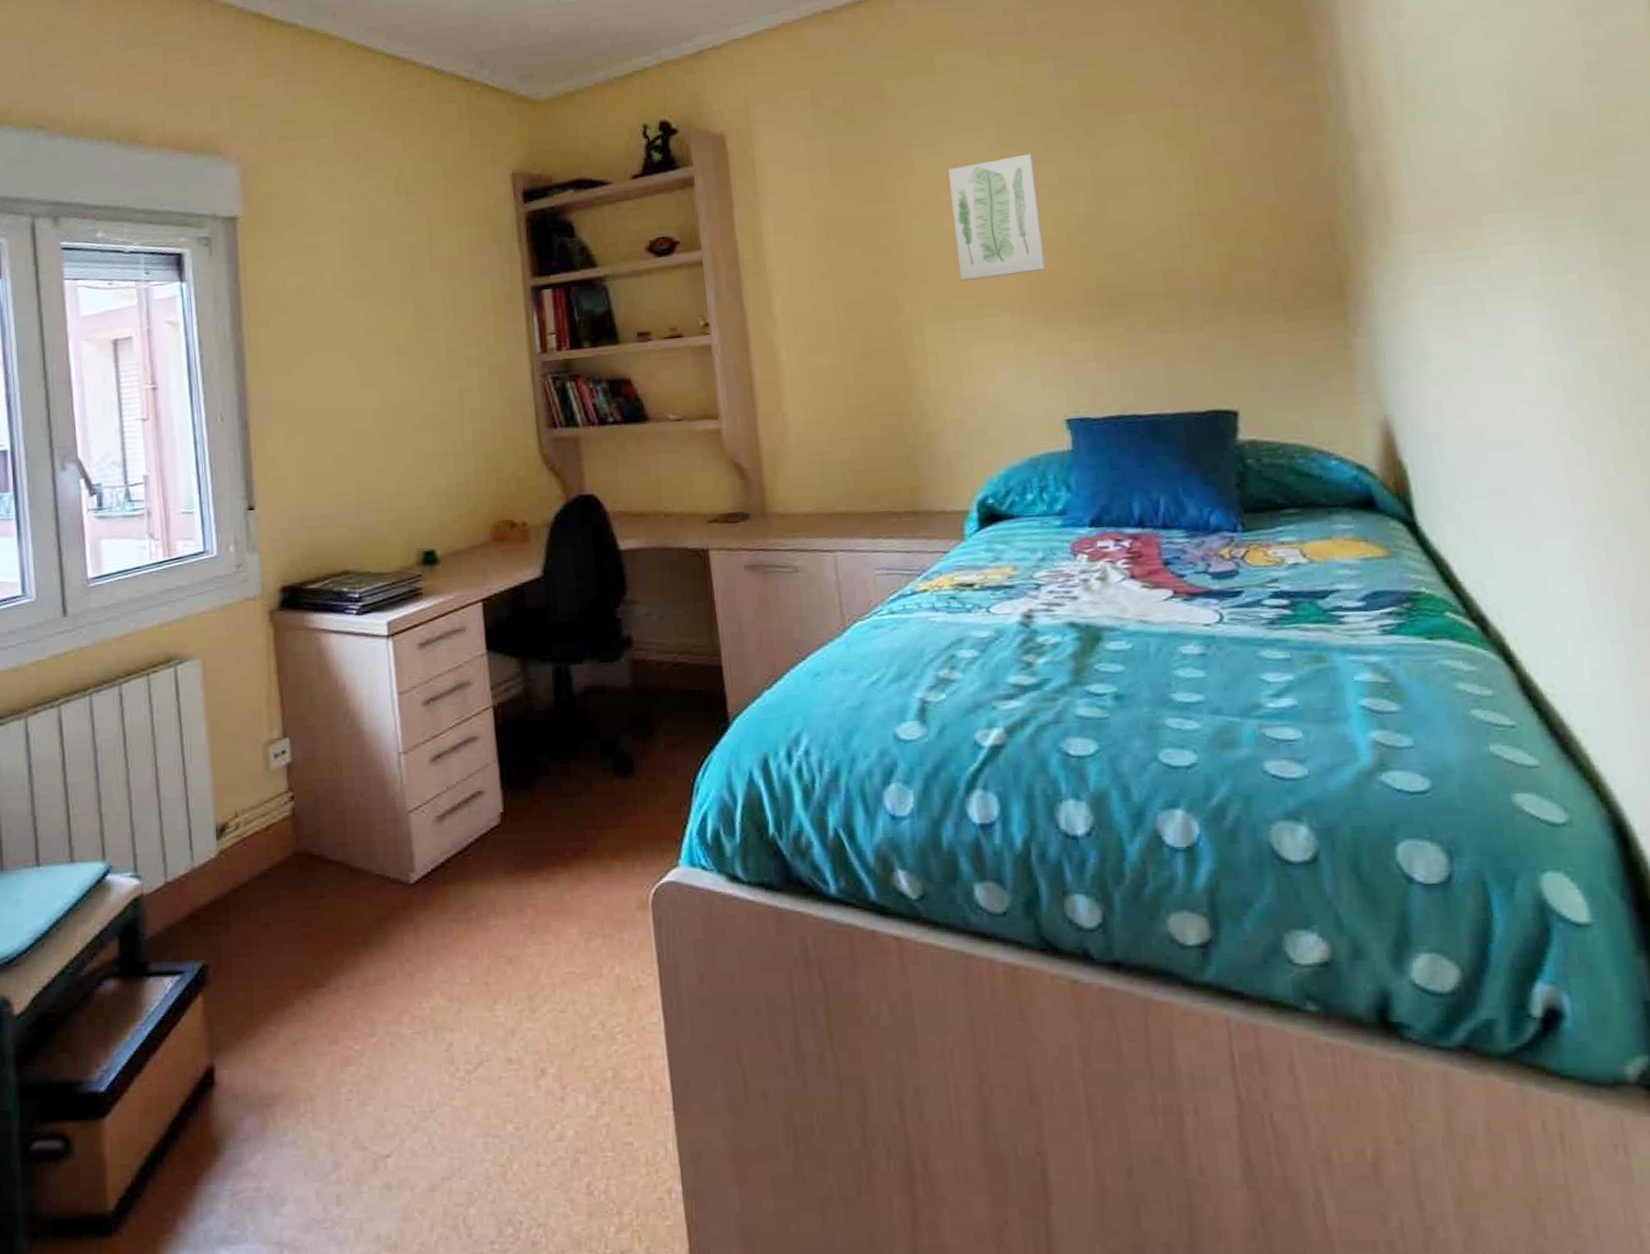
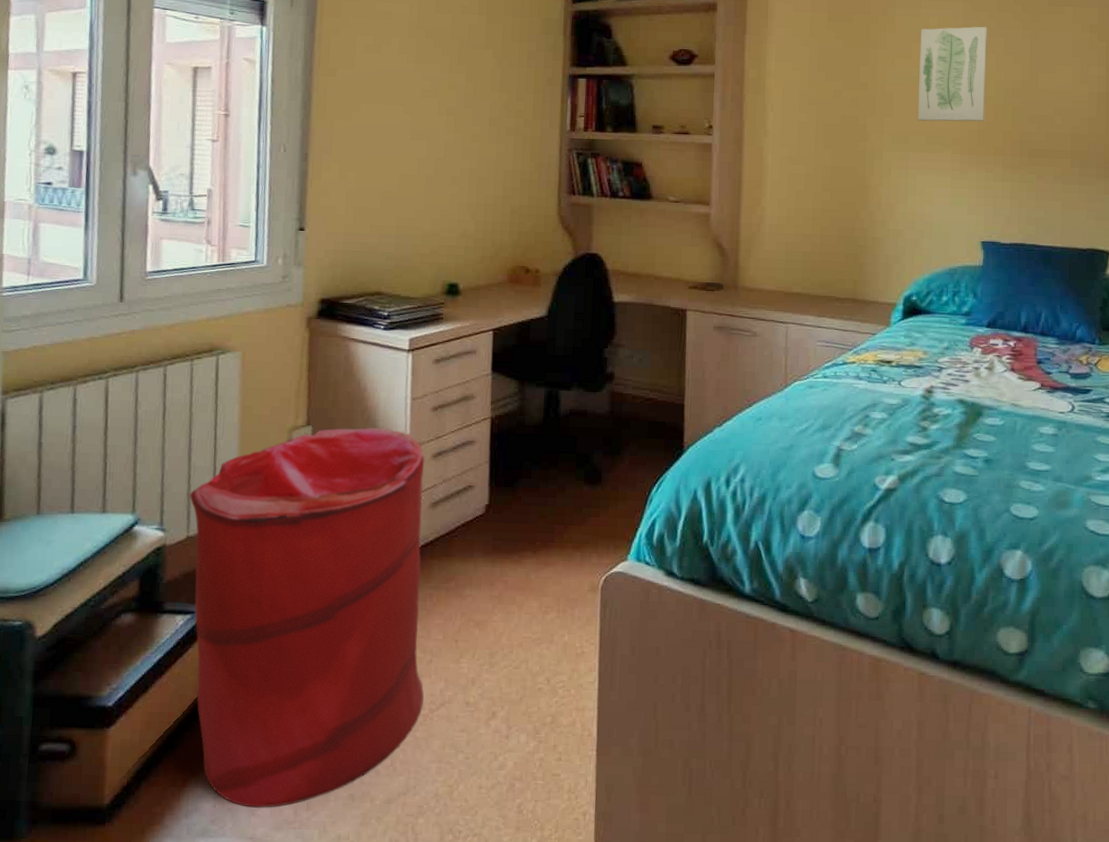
laundry hamper: none [162,731,458,1206] -> present [189,427,425,808]

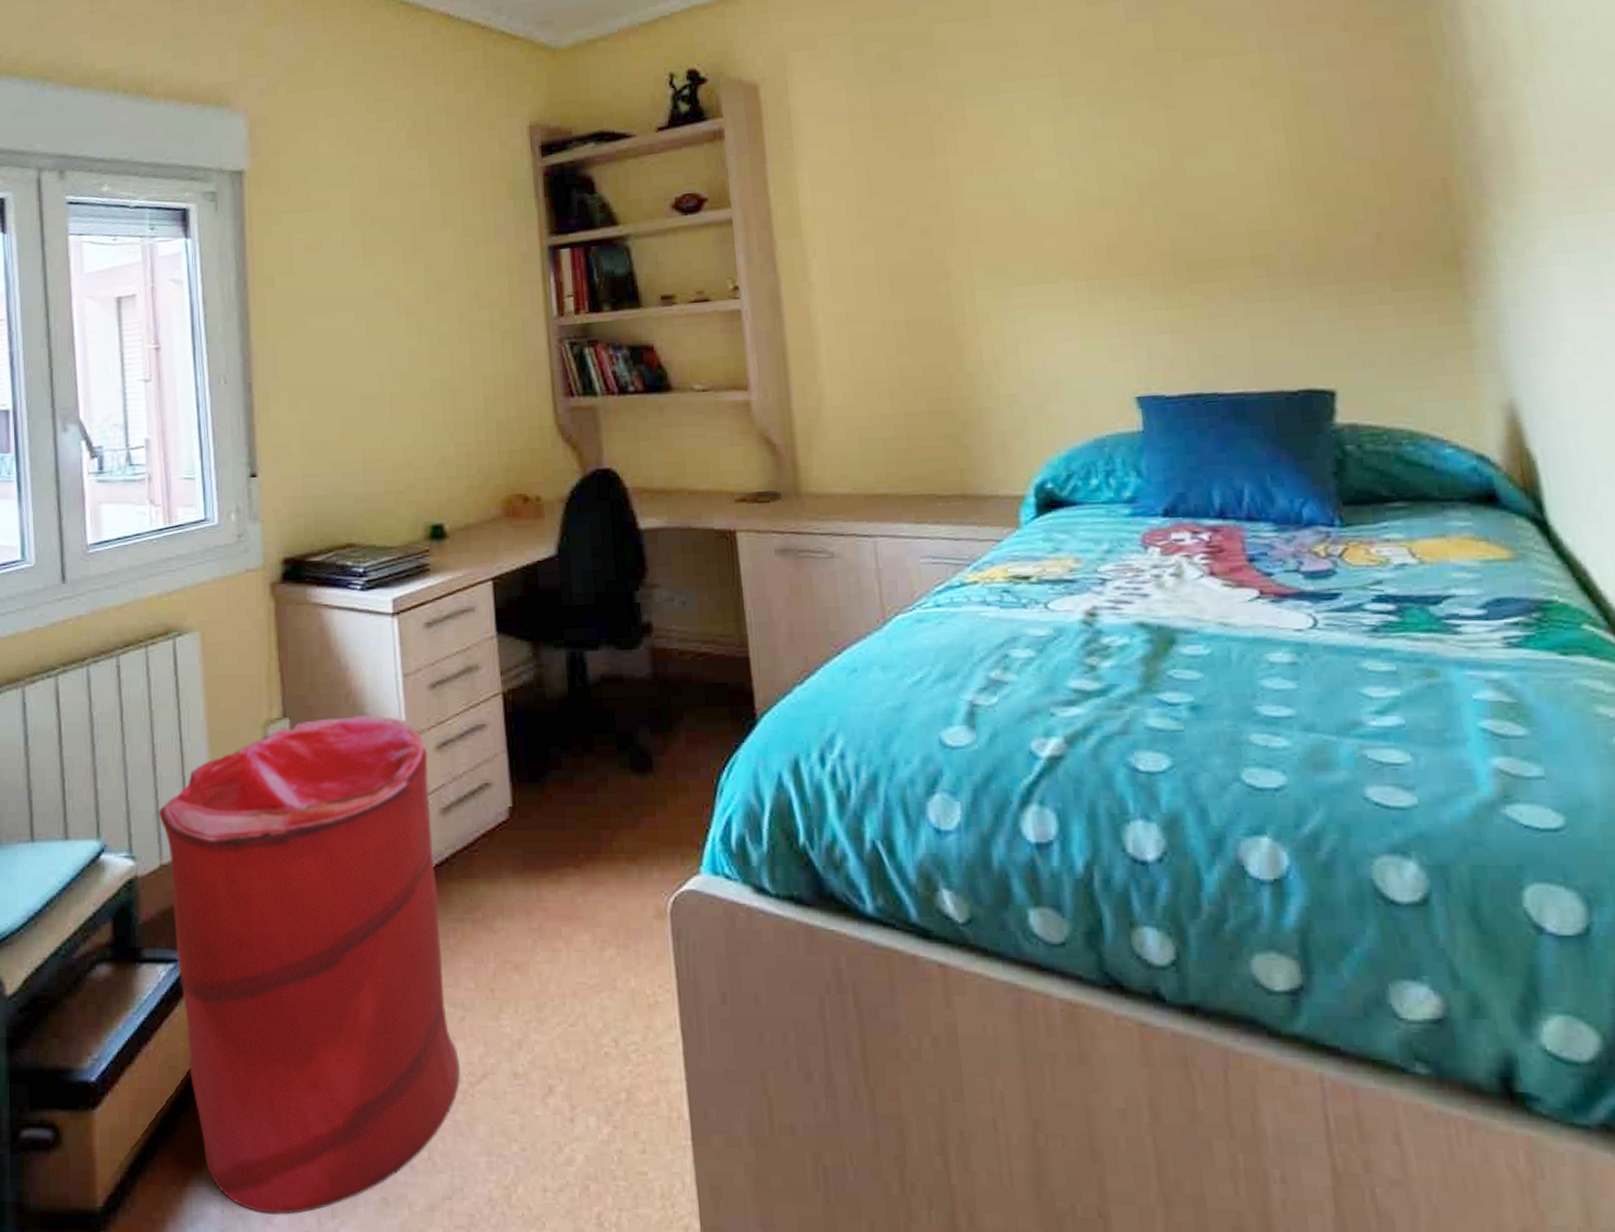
wall art: present [917,26,987,122] -> none [1003,103,1114,243]

